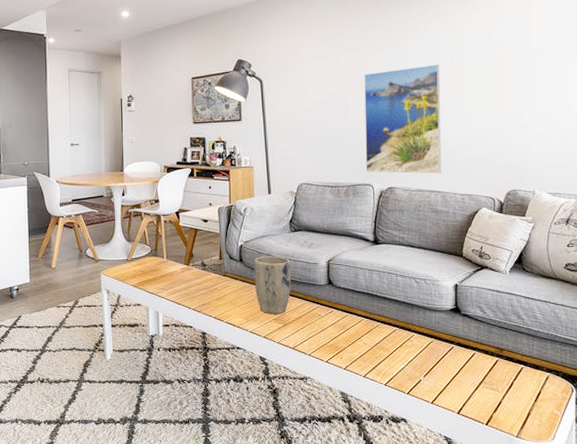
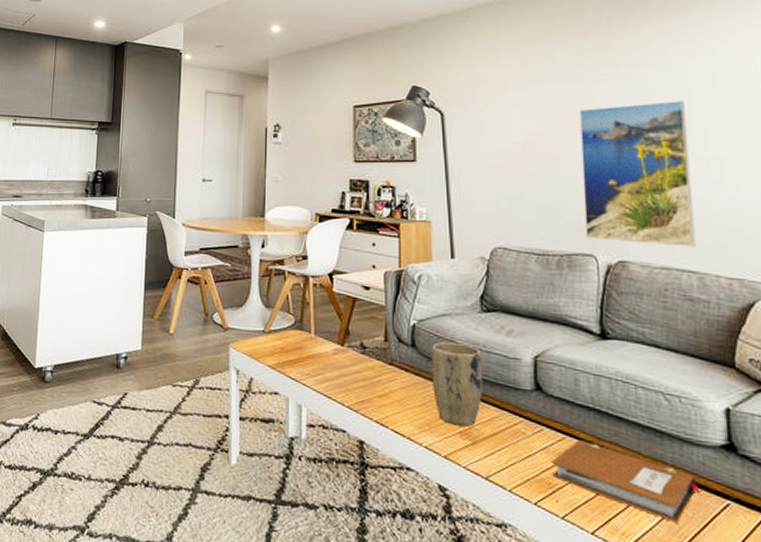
notebook: none [338,316,436,363] -> present [552,440,701,523]

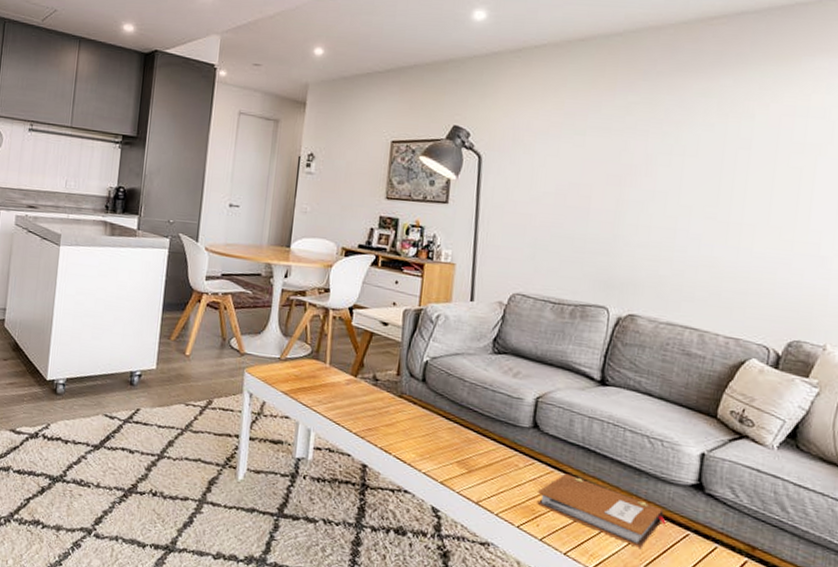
plant pot: present [431,342,483,427] -> none [437,379,488,457]
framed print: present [580,101,696,247] -> none [601,163,718,307]

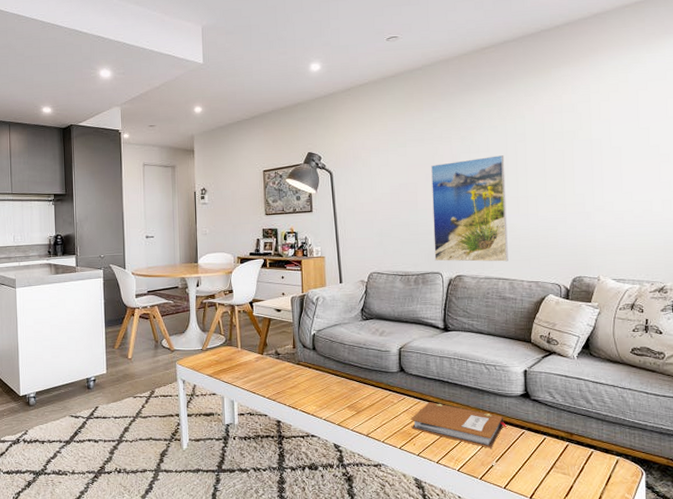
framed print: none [601,163,718,307] -> present [431,155,508,262]

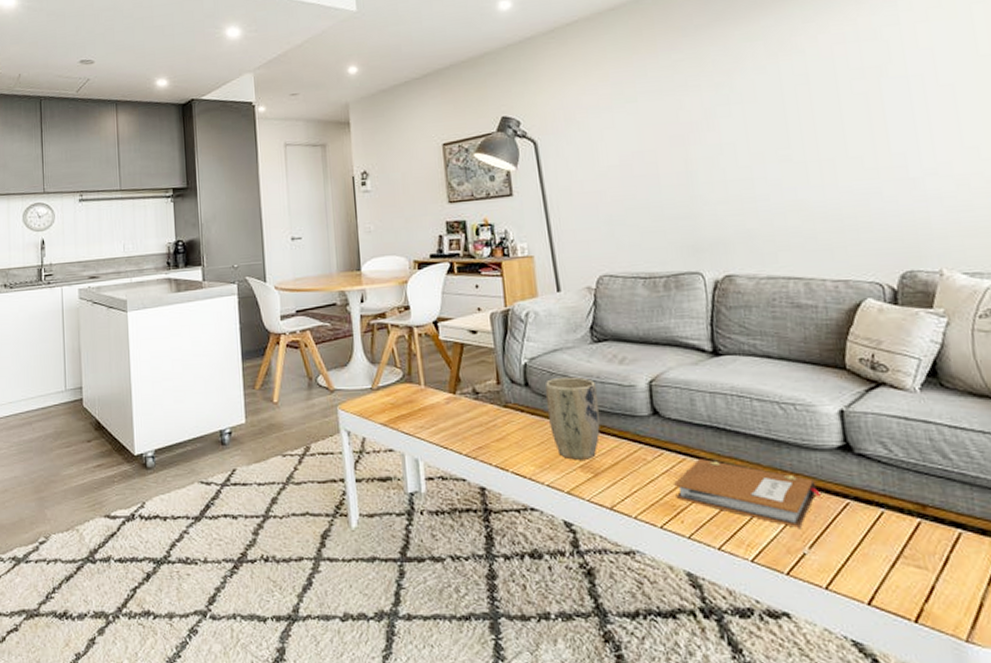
plant pot: none [327,344,364,402] -> present [545,377,600,460]
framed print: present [431,155,508,262] -> none [675,105,800,257]

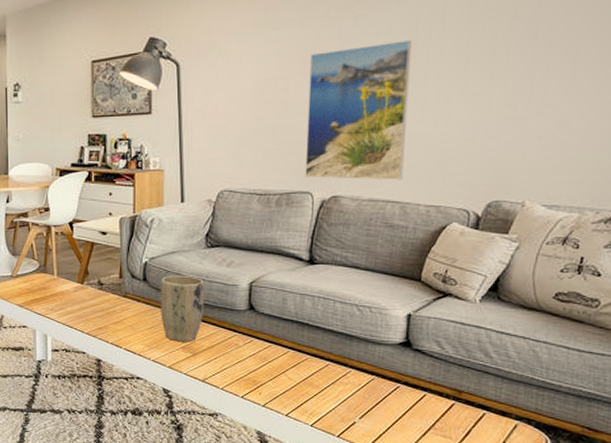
notebook: present [674,459,821,528] -> none [258,346,378,403]
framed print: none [675,105,800,257] -> present [305,40,413,180]

